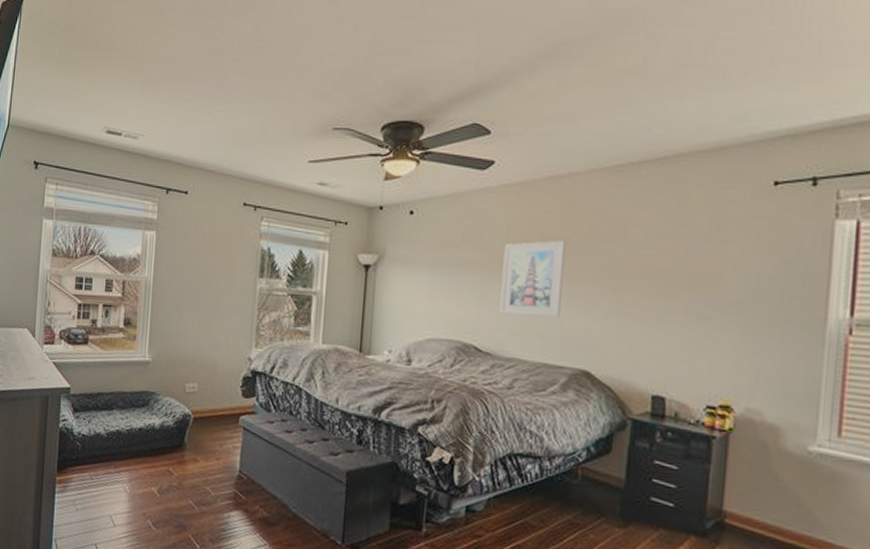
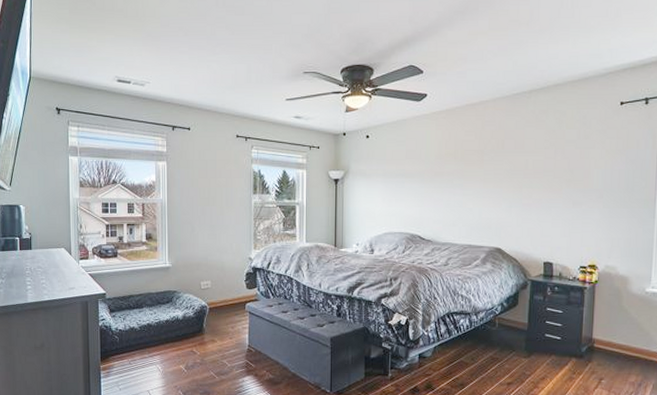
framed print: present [499,240,566,318] -> none [436,152,480,210]

